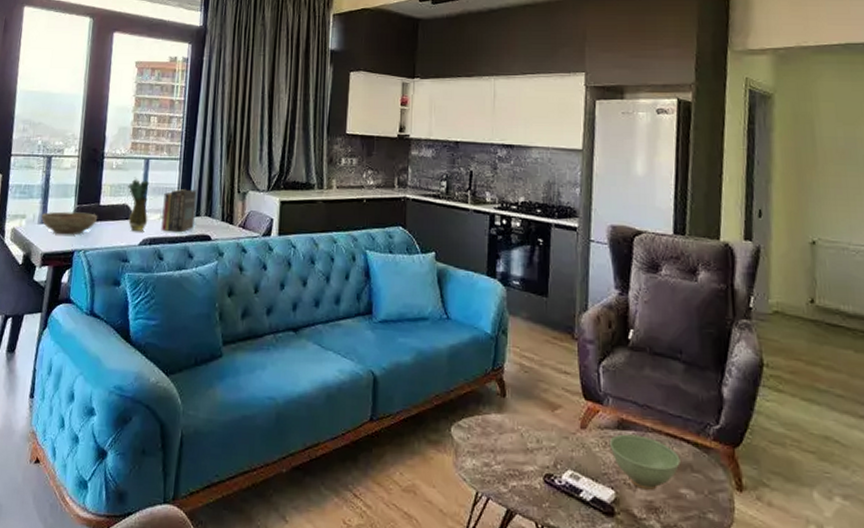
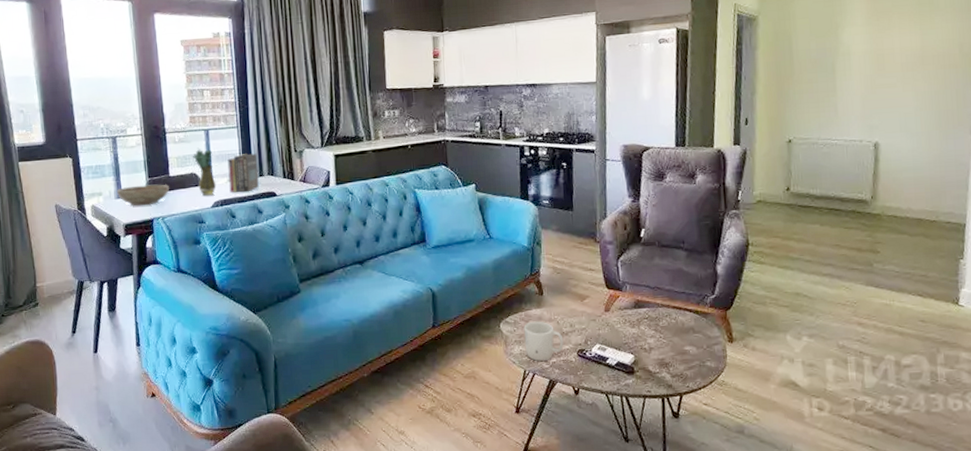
mug: none [479,429,528,483] -> present [524,321,564,361]
bowl: present [609,434,681,491] -> none [628,311,685,352]

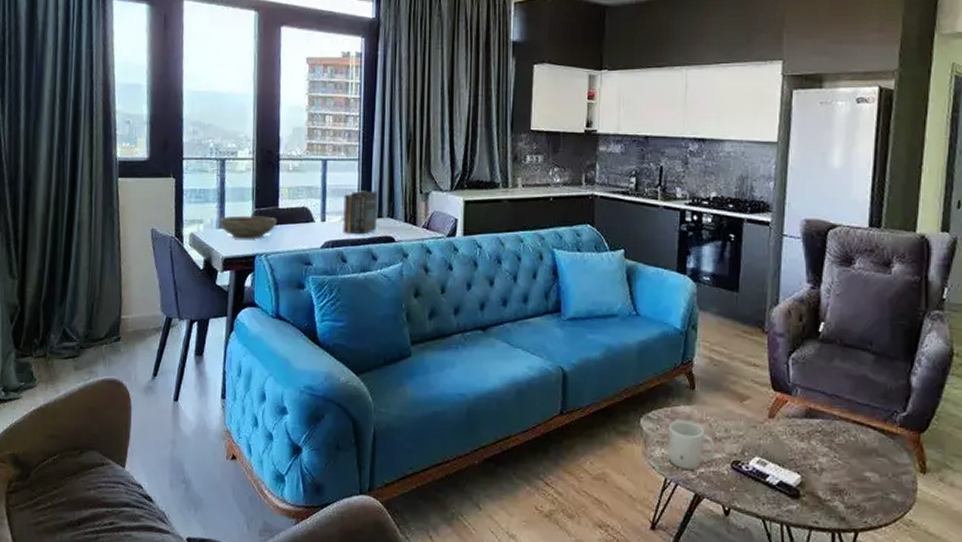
vase: present [193,147,217,196] -> none [306,179,329,235]

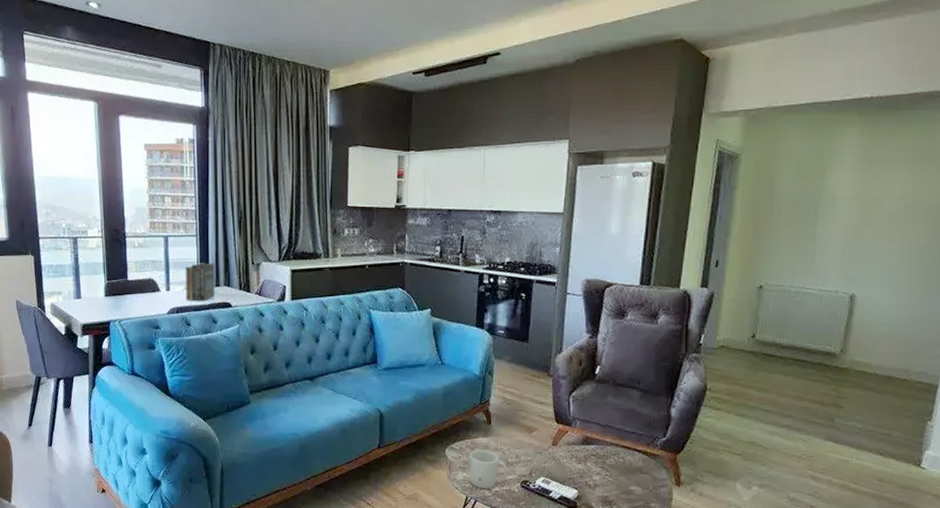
bowl: present [220,215,278,239] -> none [76,287,128,308]

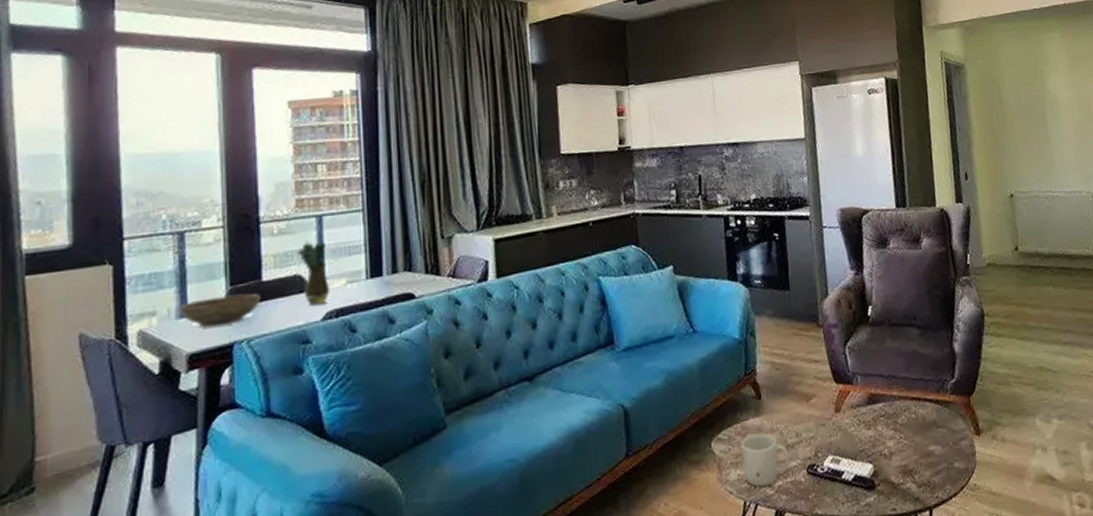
bowl: none [76,287,128,308] -> present [180,293,262,327]
vase: none [151,254,173,302] -> present [298,240,331,305]
books: present [185,263,215,302] -> none [347,243,391,298]

